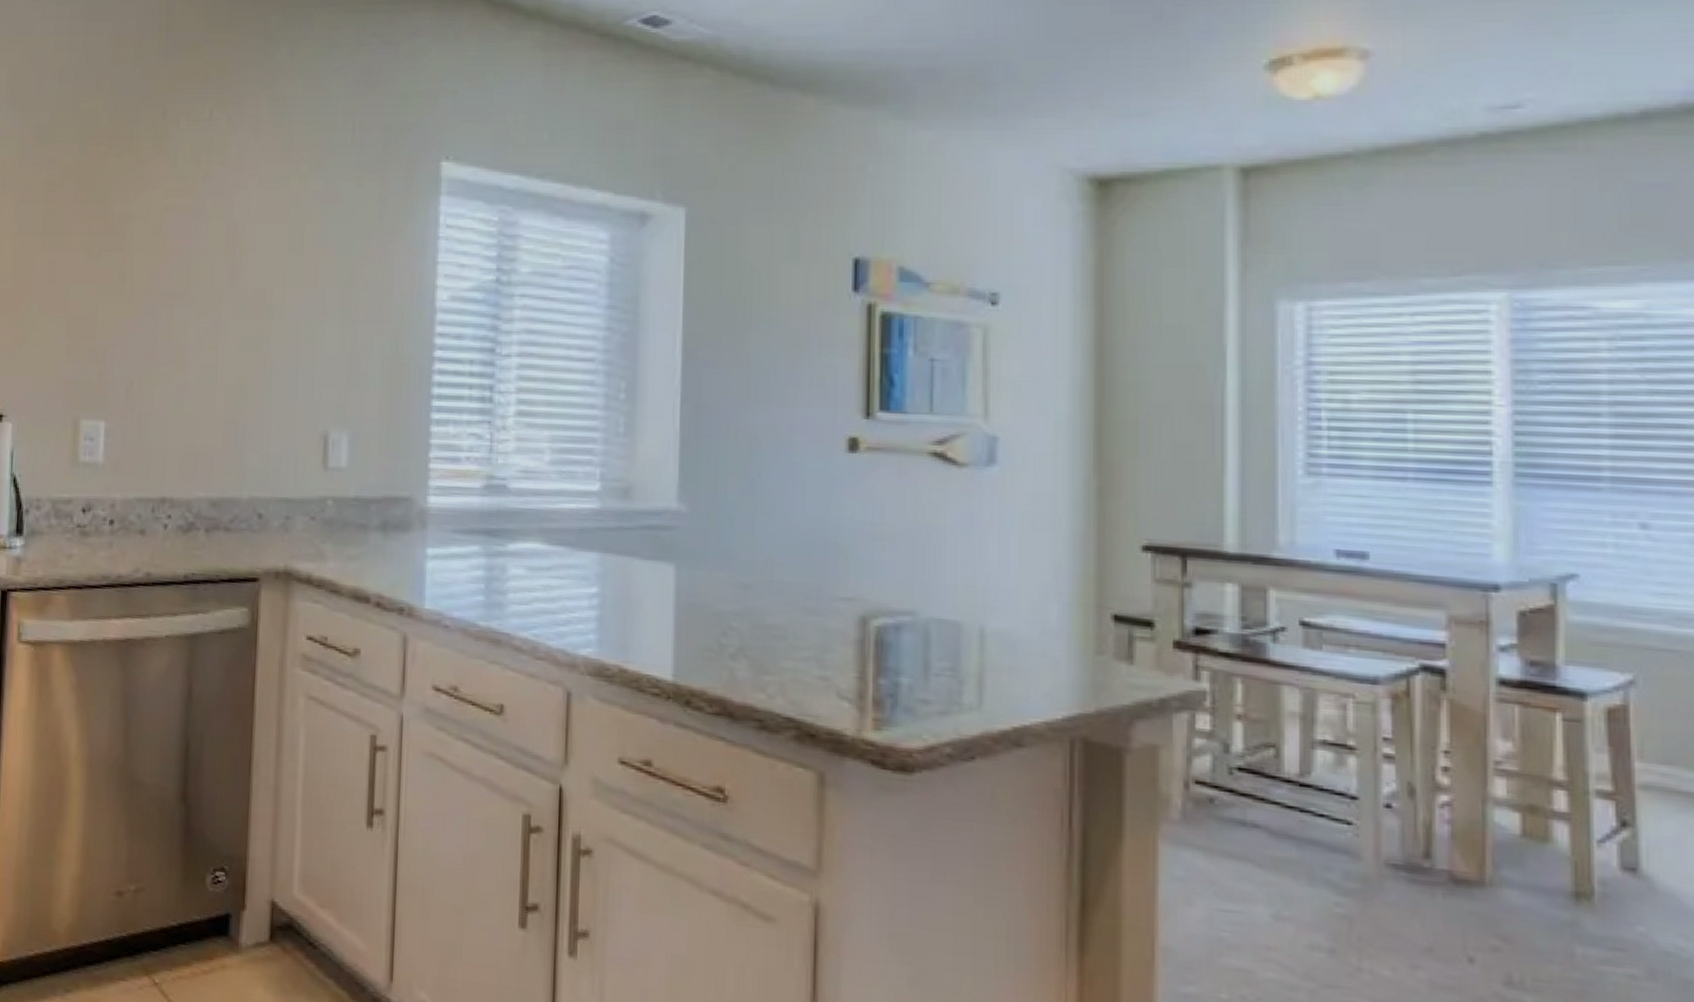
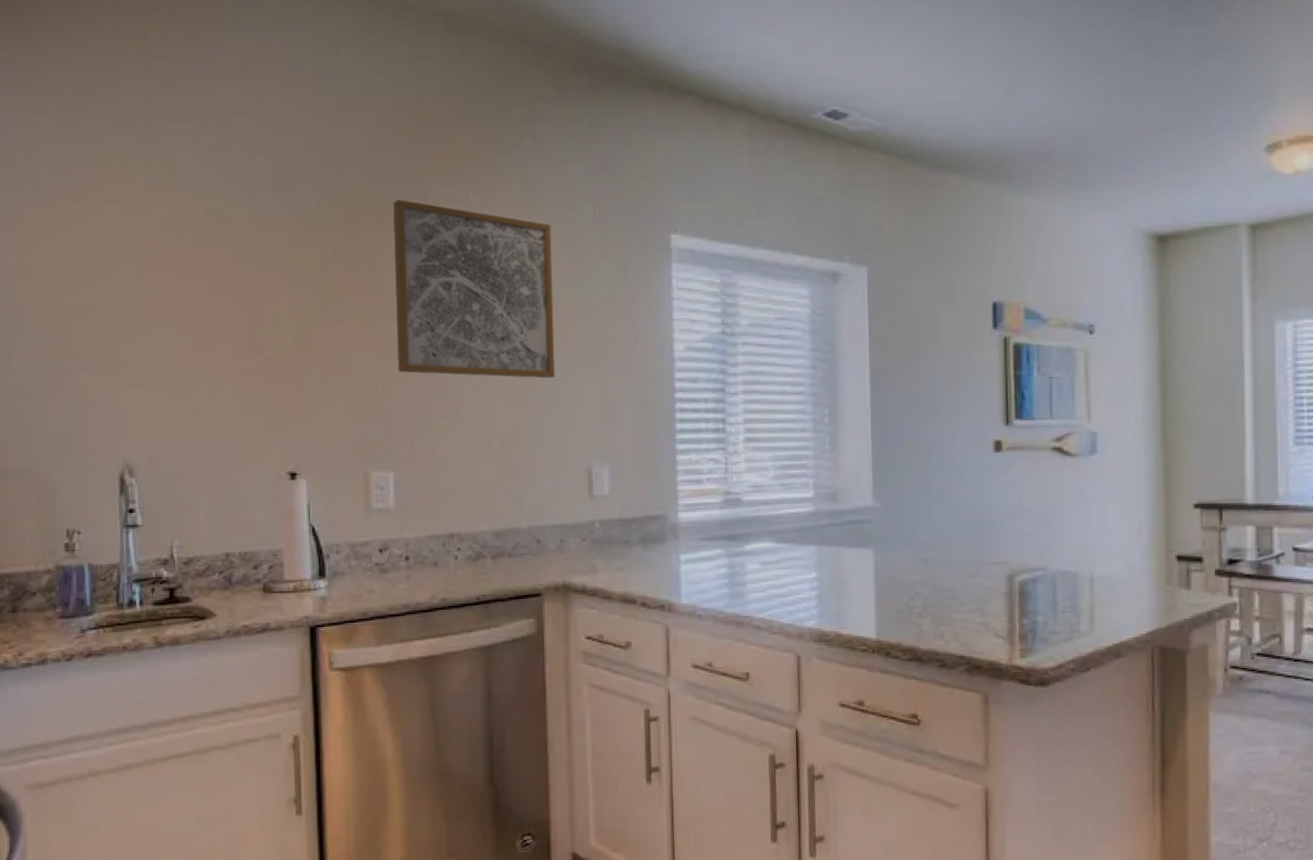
wall art: none [120,116,302,325] -> present [393,200,555,379]

